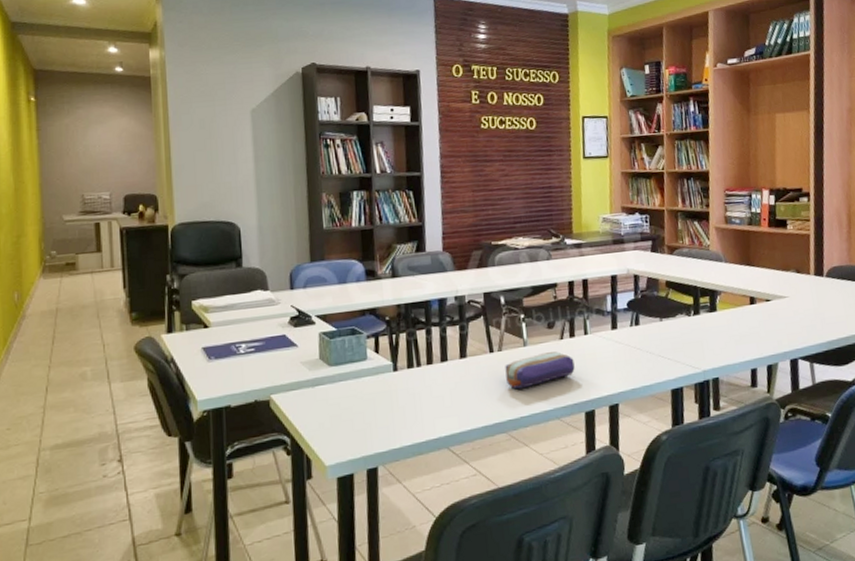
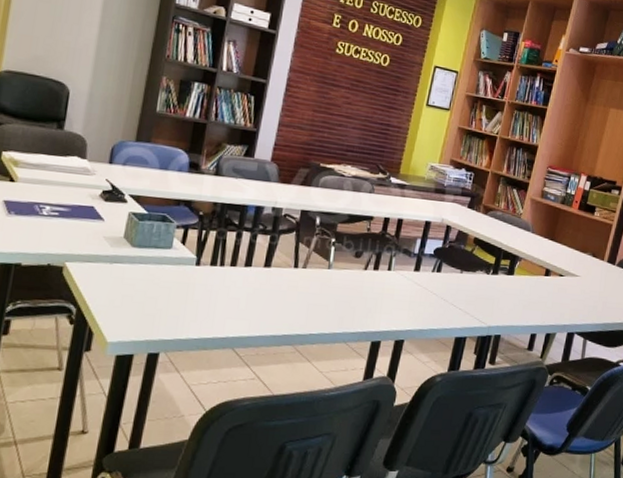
pencil case: present [505,351,575,389] -> none [304,279,372,308]

